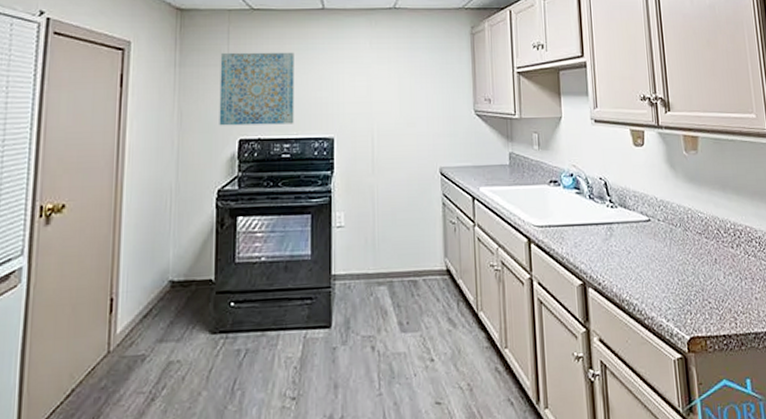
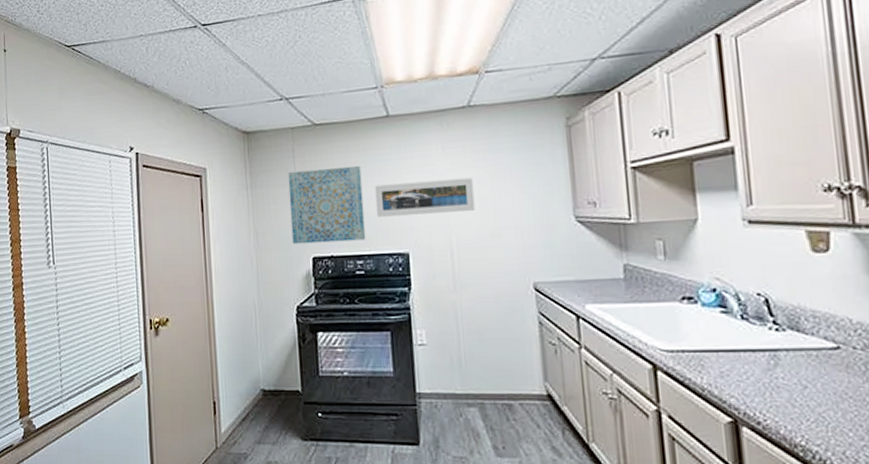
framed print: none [306,71,395,103] -> present [374,177,476,217]

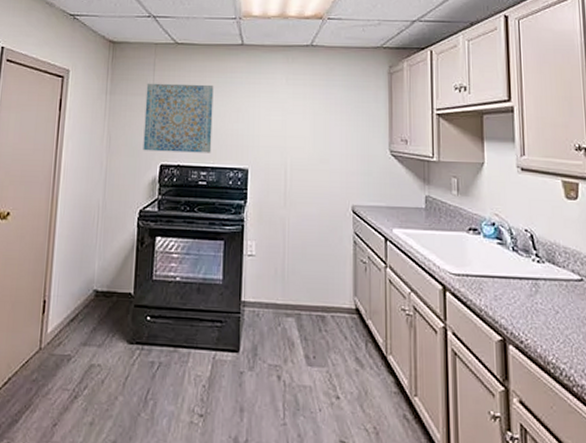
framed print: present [374,177,476,217] -> none [223,104,309,136]

